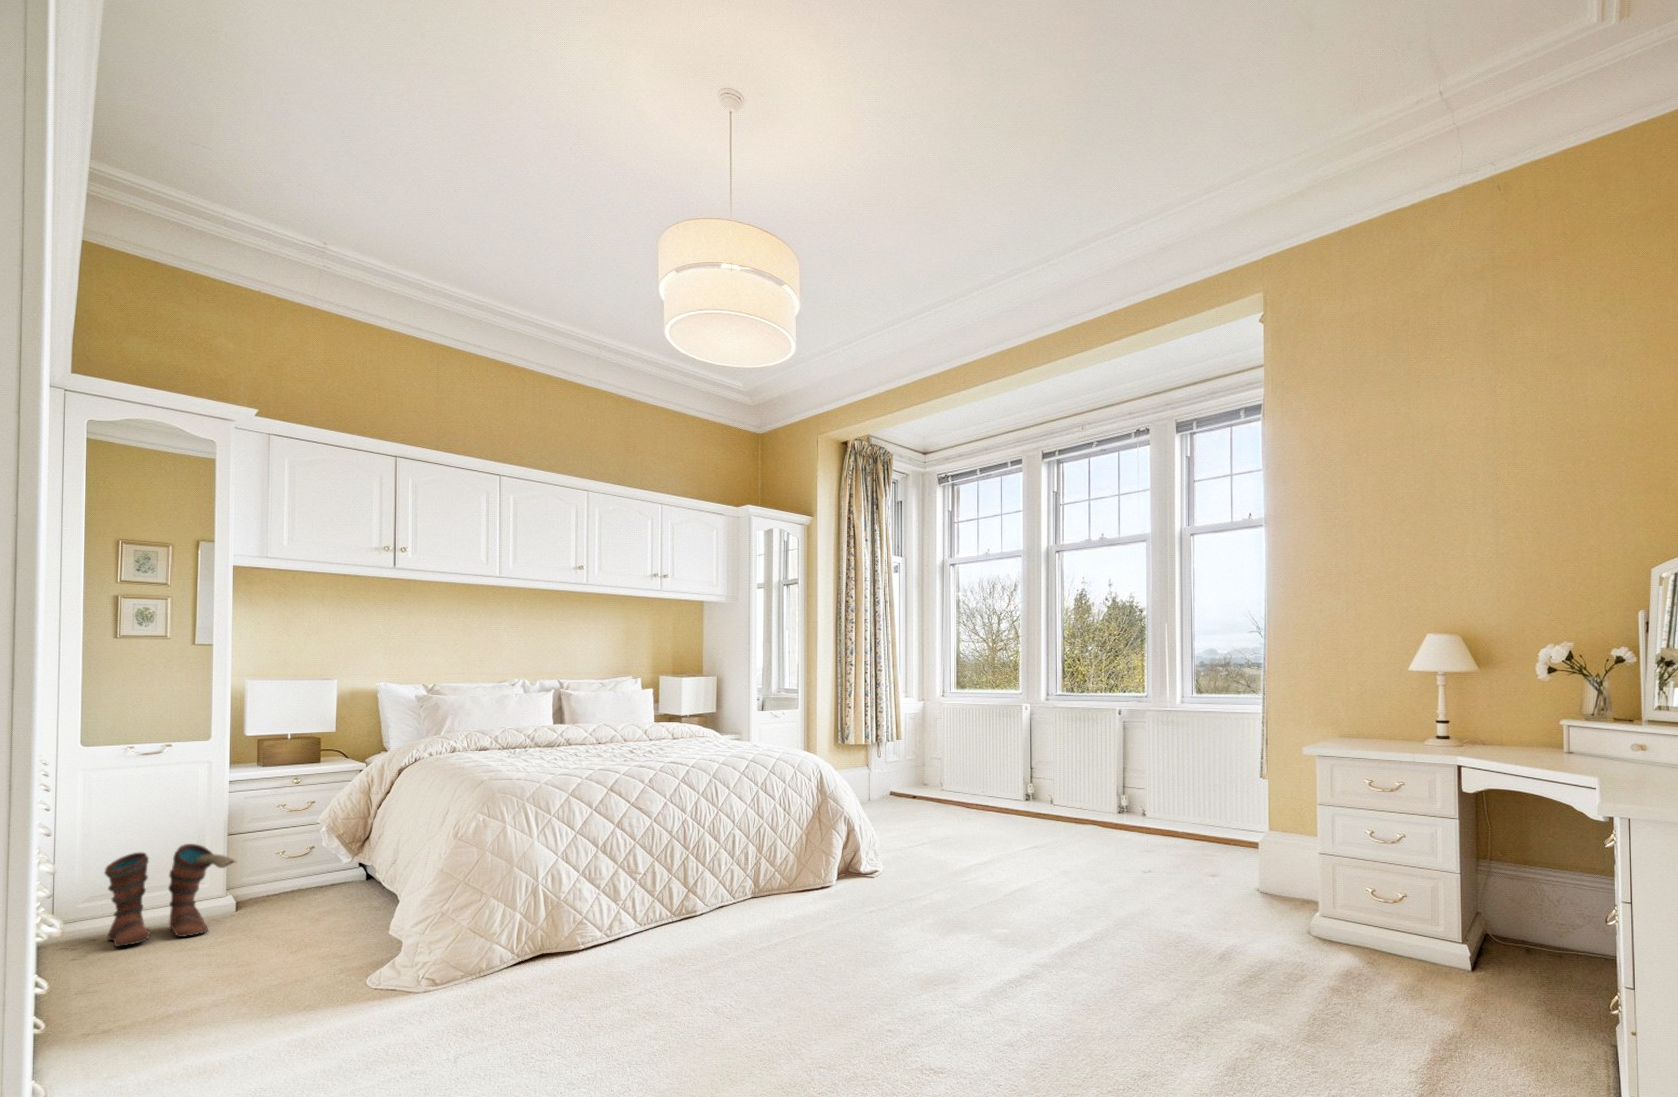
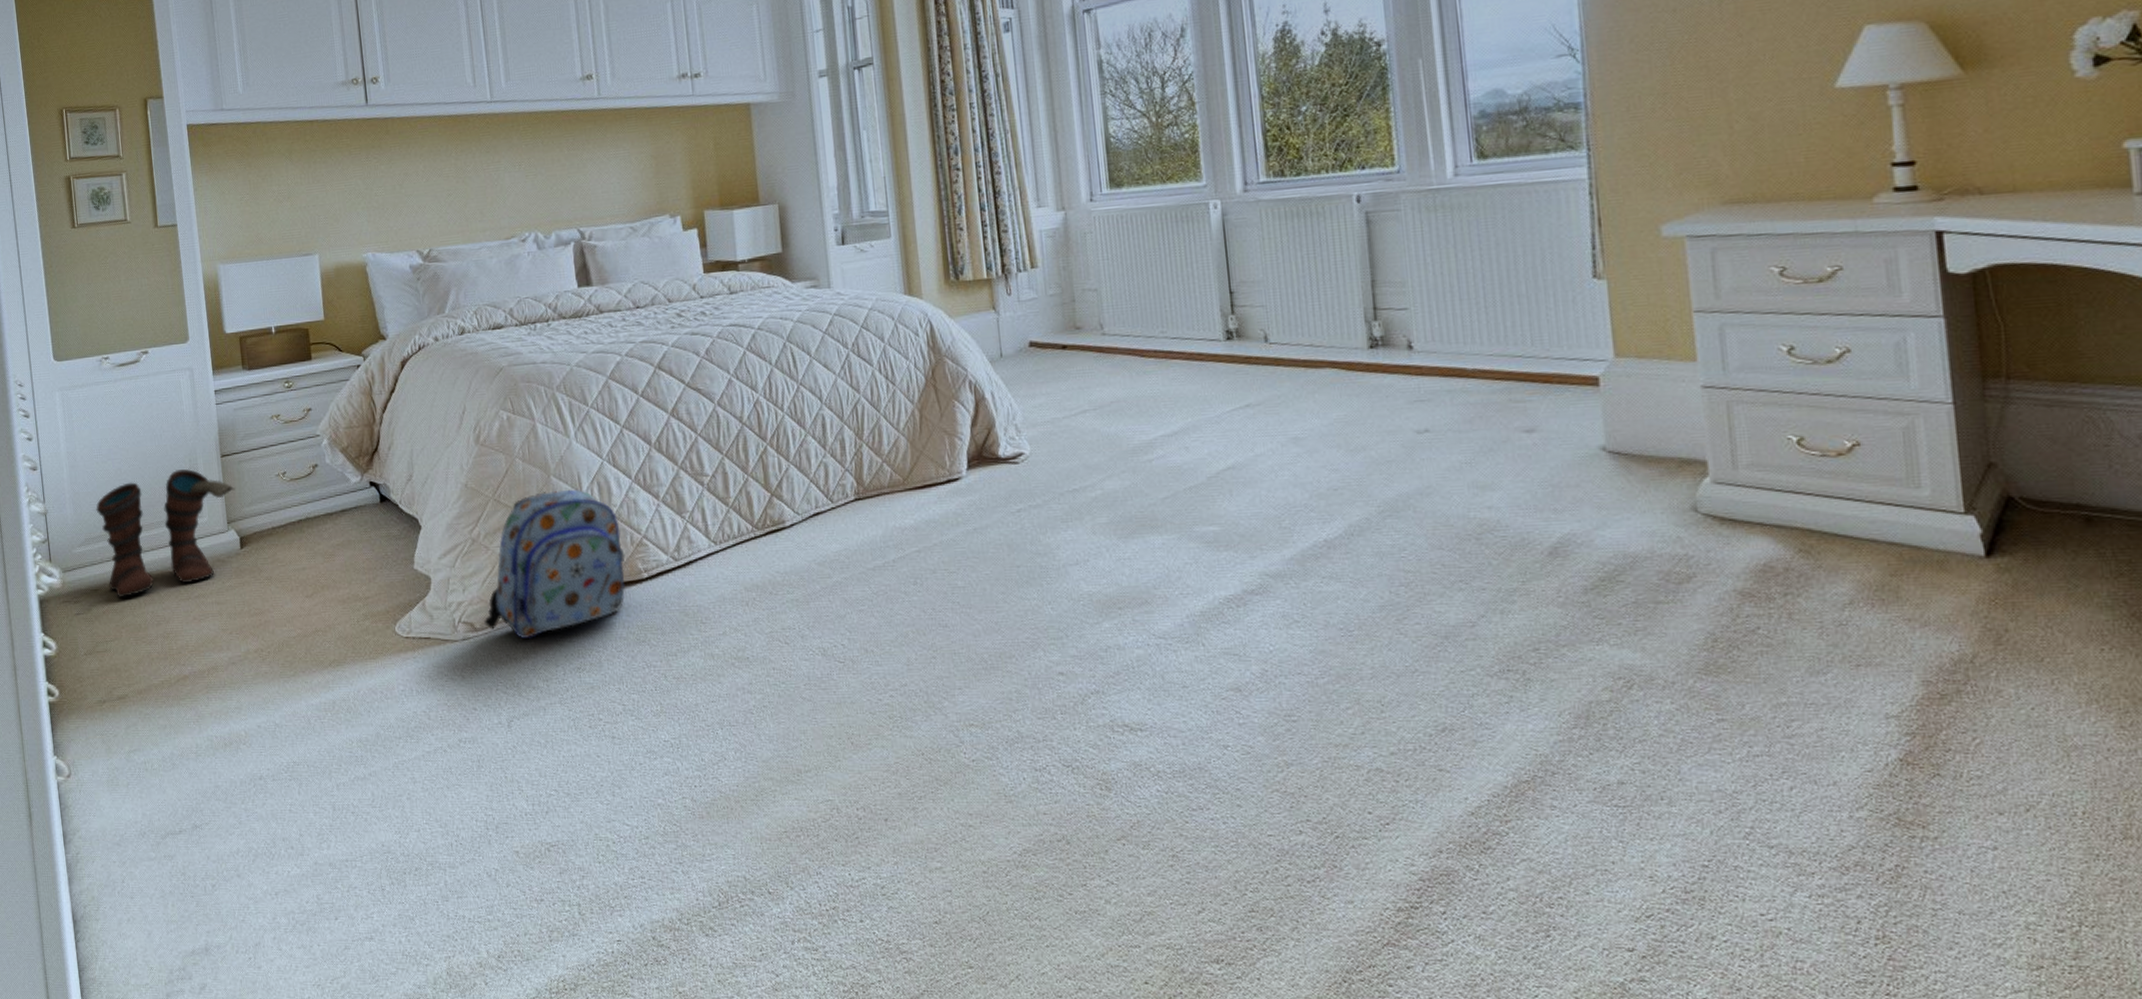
backpack: none [444,878,568,993] -> present [484,489,626,638]

